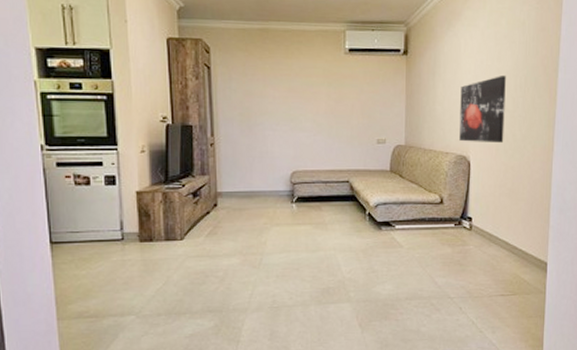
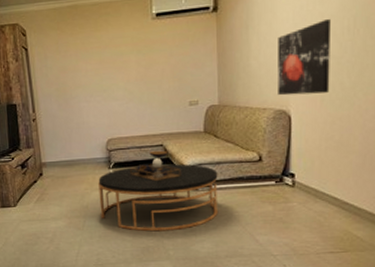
coffee table: none [279,186,402,272] -> present [98,150,219,232]

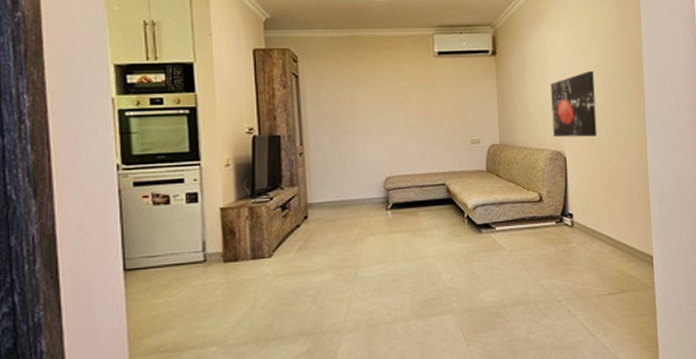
coffee table: present [98,150,219,232] -> none [374,190,503,281]

